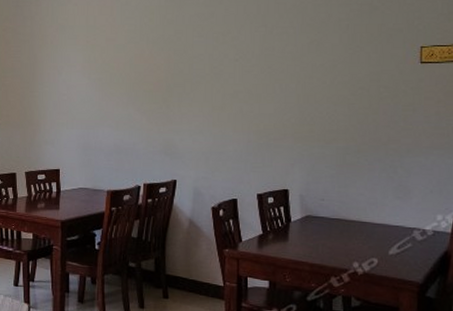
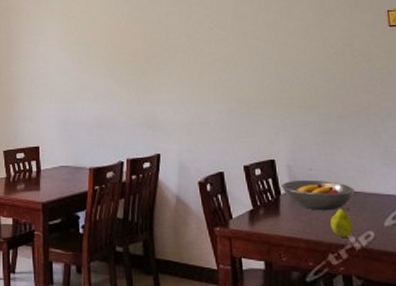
fruit bowl: none [293,209,364,238] -> present [281,180,355,211]
fruit: none [336,236,359,264] -> present [330,208,354,238]

